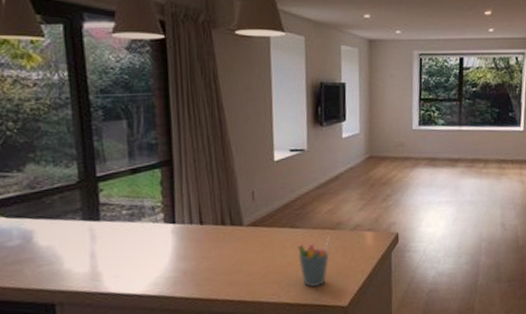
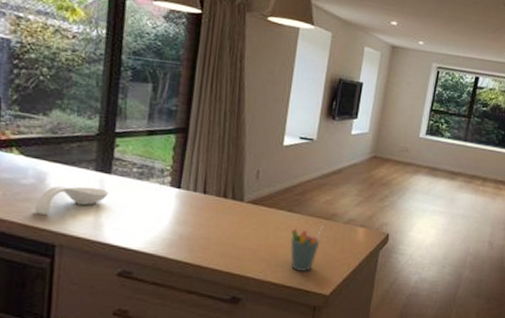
spoon rest: none [25,237,101,275] -> present [34,186,108,215]

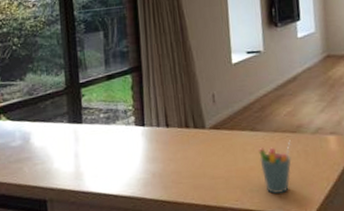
spoon rest: present [34,186,108,215] -> none [24,139,83,172]

